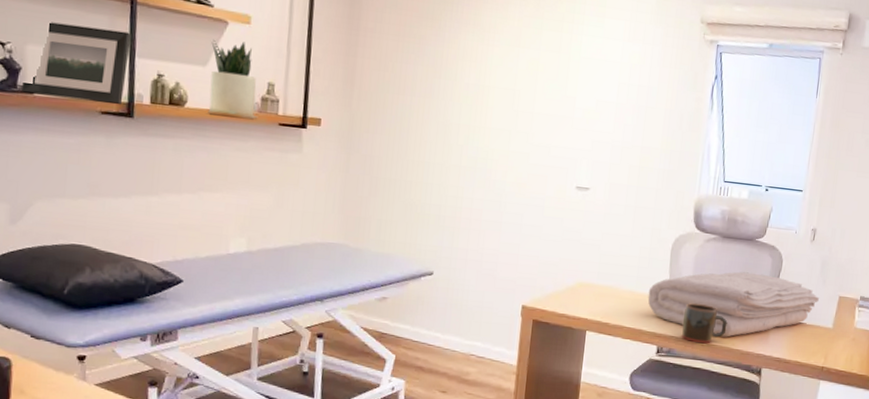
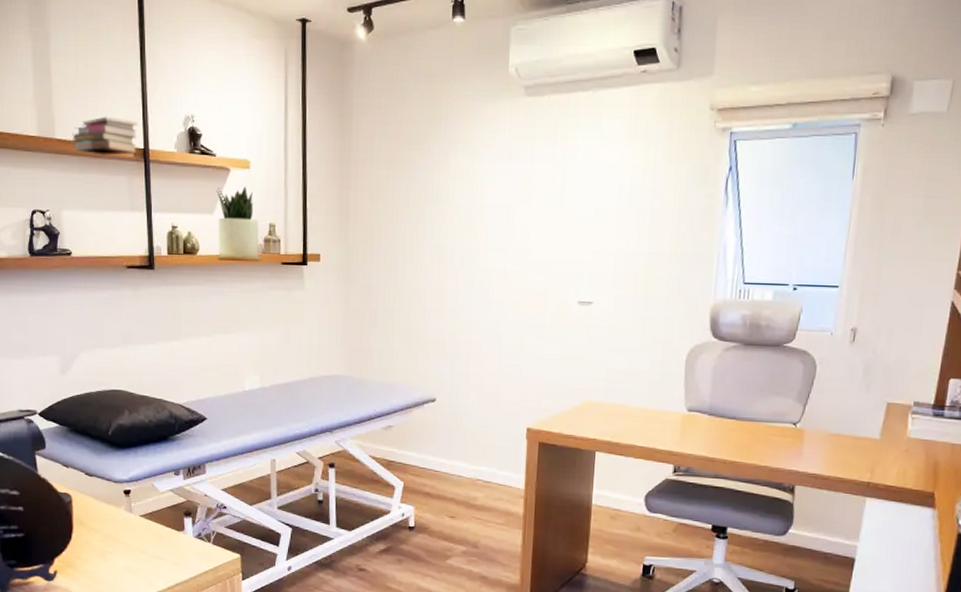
picture frame: present [20,22,131,105] -> none [60,187,147,259]
towel: present [647,271,819,337] -> none [661,381,862,453]
mug: present [681,303,728,344] -> none [700,418,753,461]

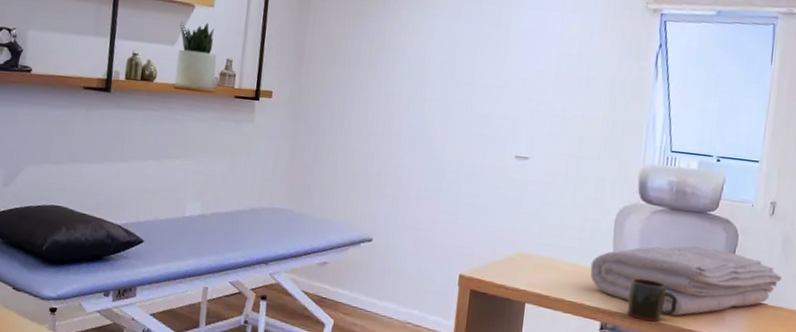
towel: none [661,381,862,453] -> present [590,246,781,316]
mug: none [700,418,753,461] -> present [626,278,678,322]

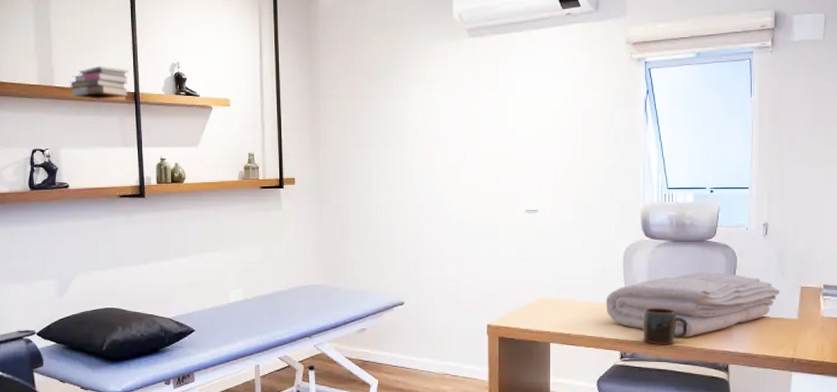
planter: present [171,21,217,94] -> none [200,122,243,188]

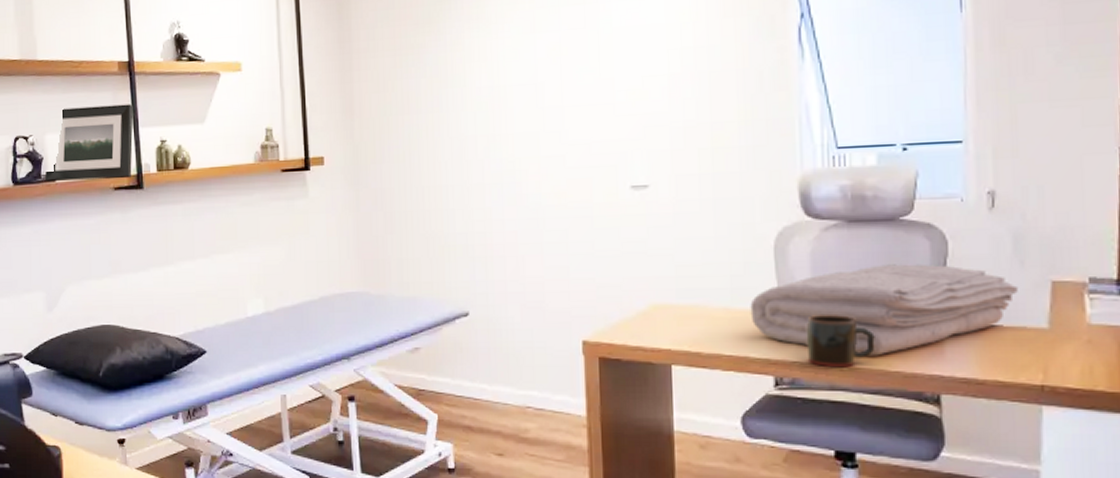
picture frame: none [58,127,138,189] -> present [44,104,134,183]
books: present [69,65,130,99] -> none [54,31,122,73]

